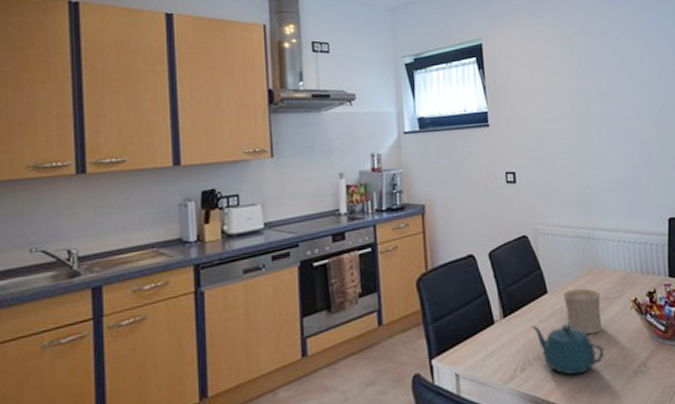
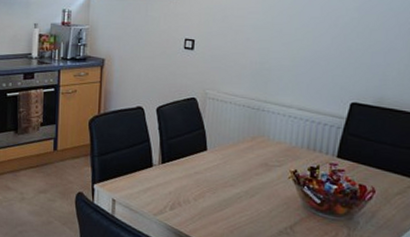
teapot: present [532,323,605,375] -> none [187,174,253,223]
cup: present [564,288,603,335] -> none [222,151,259,193]

